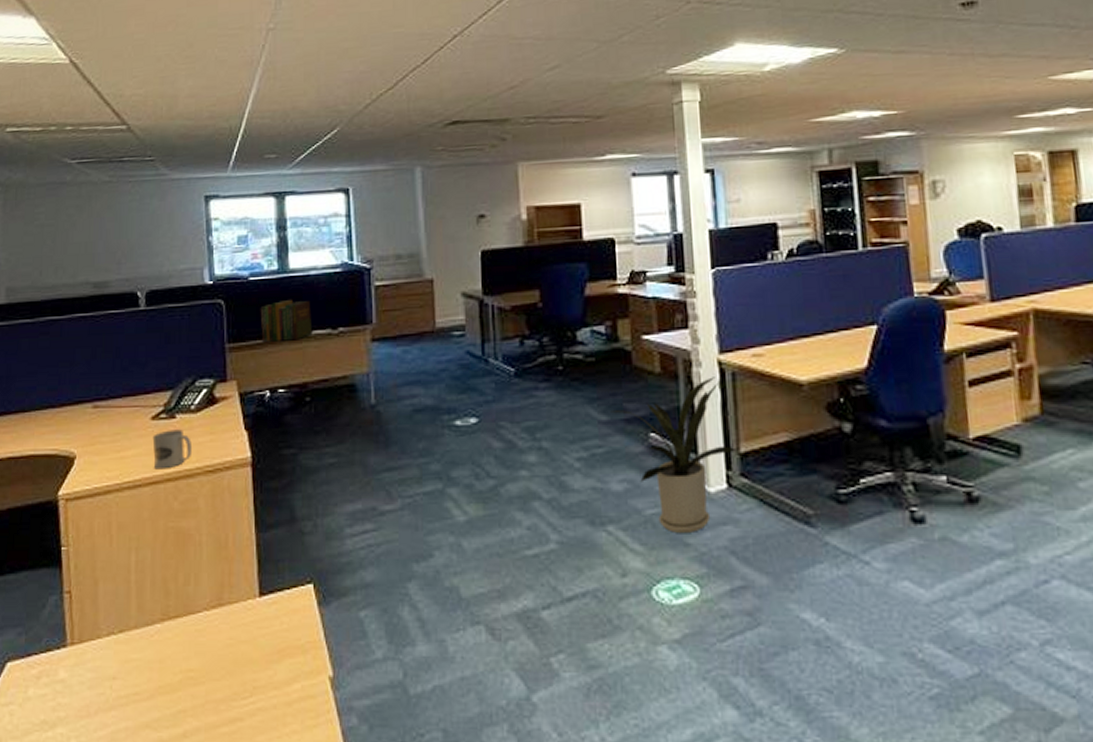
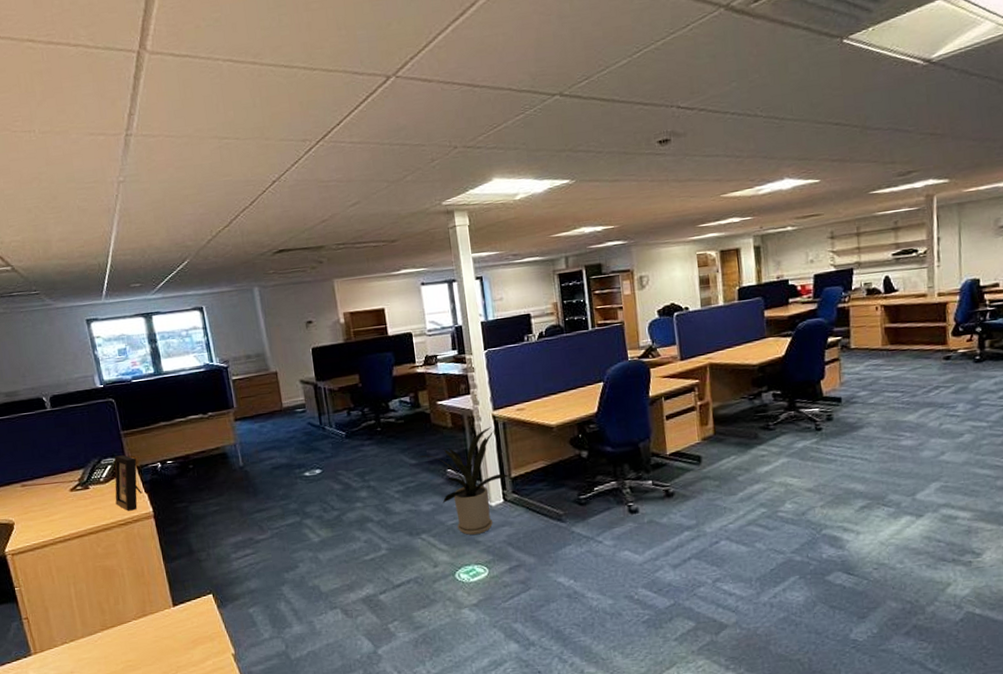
mug: present [152,429,193,470] -> none [73,496,107,527]
picture frame: none [206,376,241,452] -> present [114,455,142,510]
books: present [260,299,313,342] -> none [144,394,188,428]

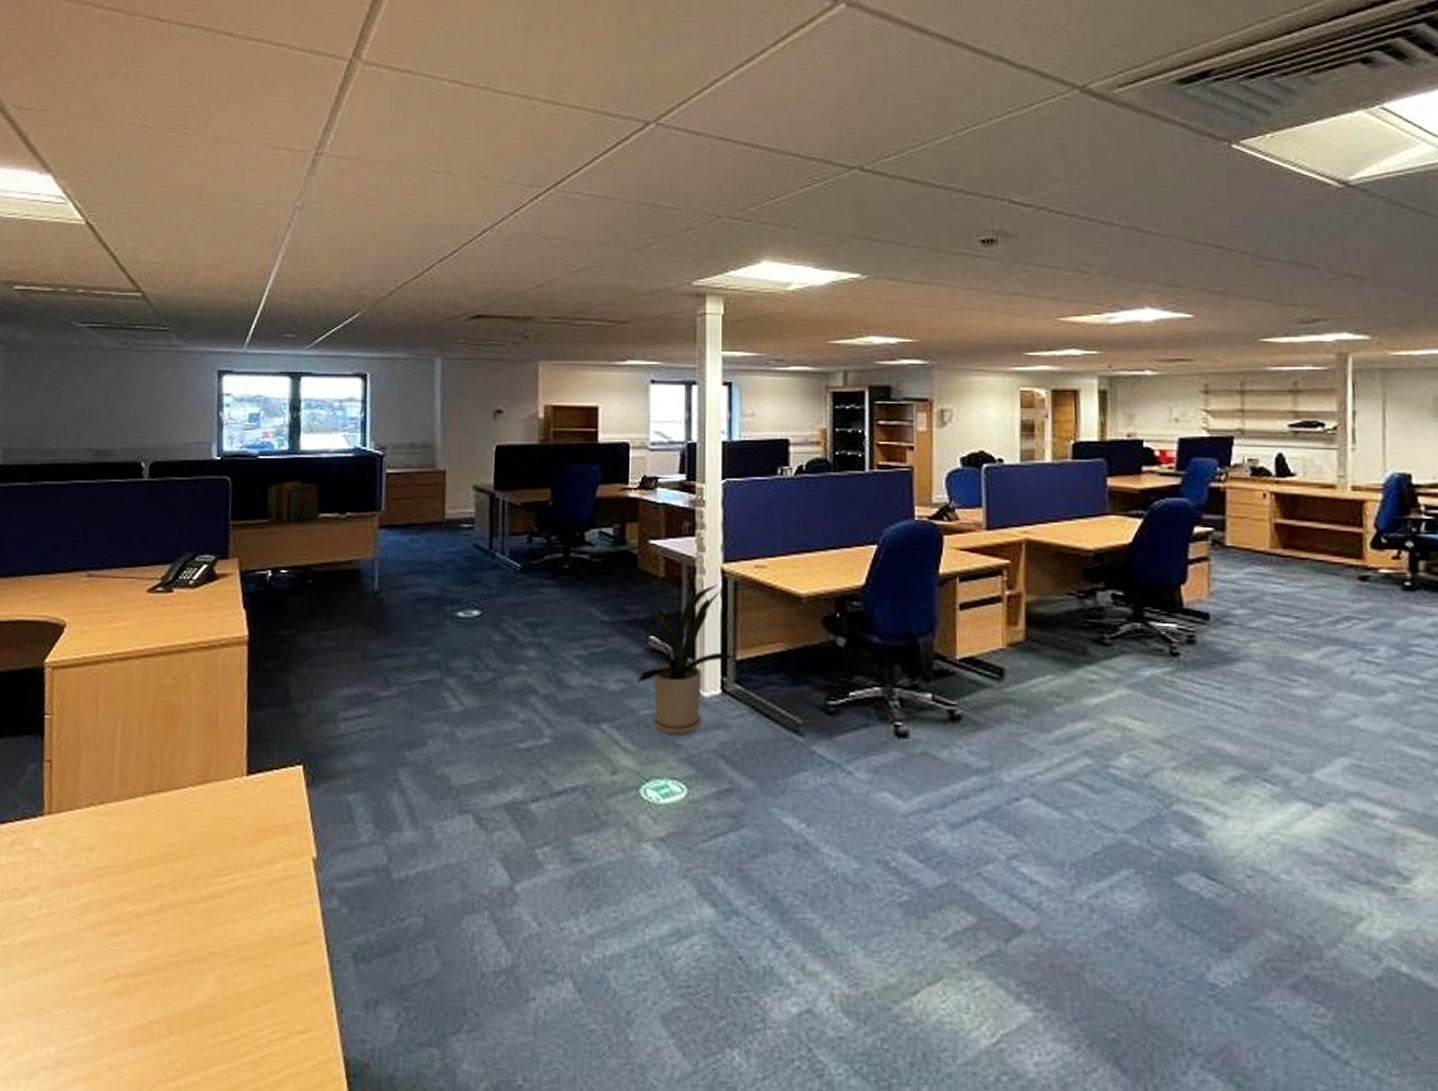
picture frame: present [114,455,142,510] -> none [202,553,242,629]
books: none [144,394,188,428] -> present [266,480,320,522]

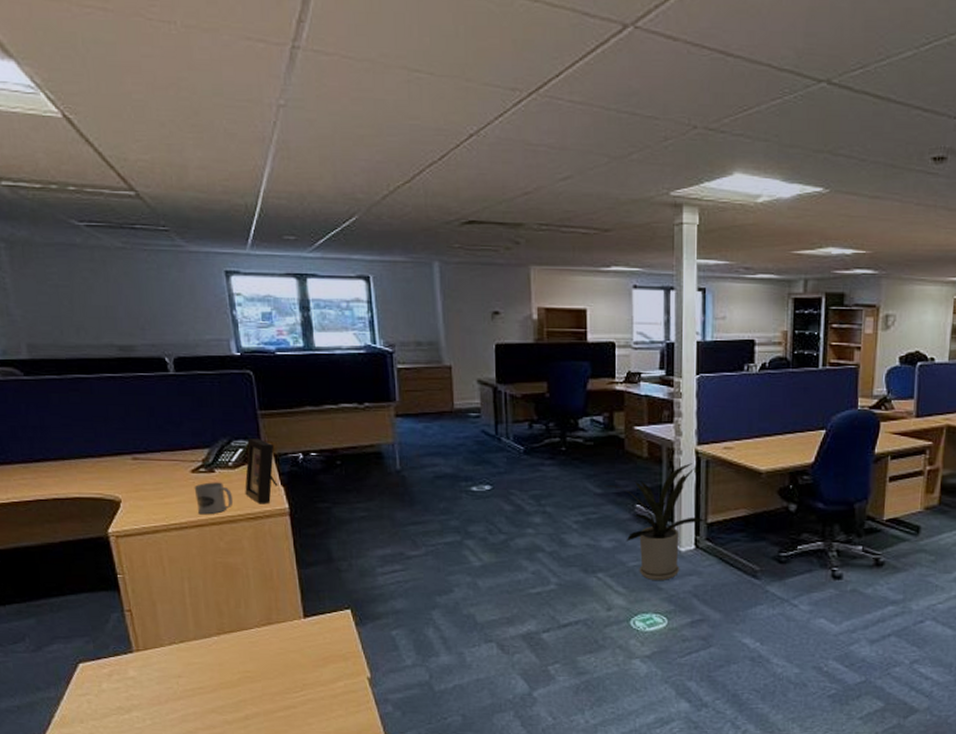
mug: none [146,603,188,643] -> present [194,482,234,515]
picture frame: none [202,553,242,629] -> present [245,439,278,503]
books: present [266,480,320,522] -> none [288,374,340,412]

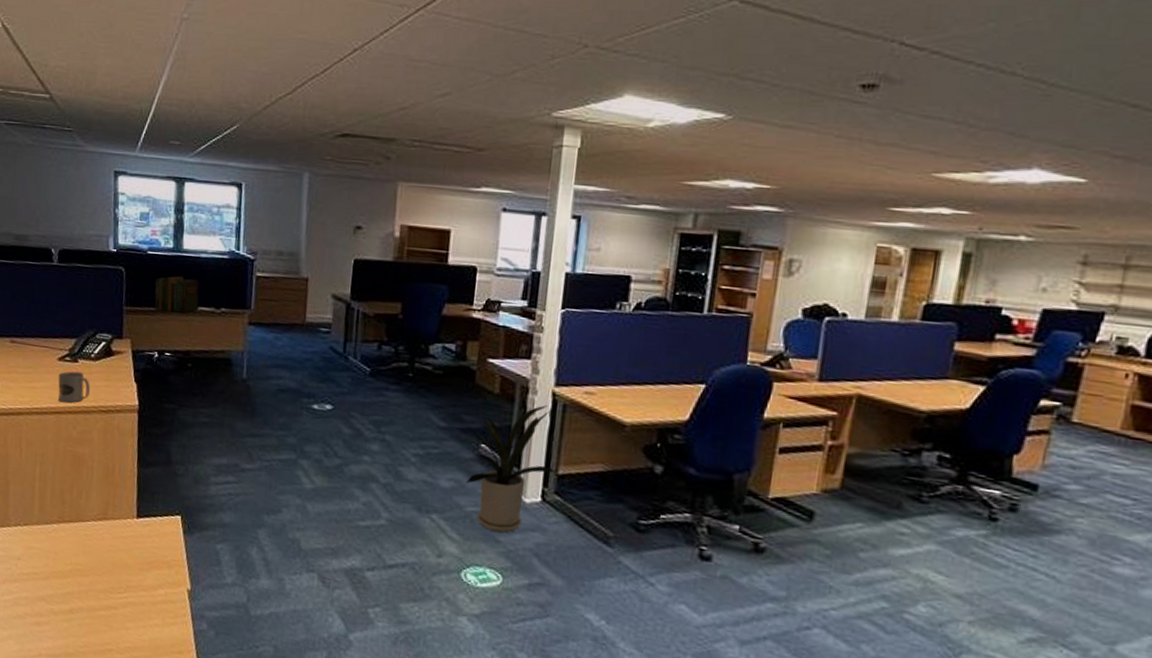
picture frame: present [245,439,278,503] -> none [101,333,134,398]
books: none [288,374,340,412] -> present [154,275,199,313]

